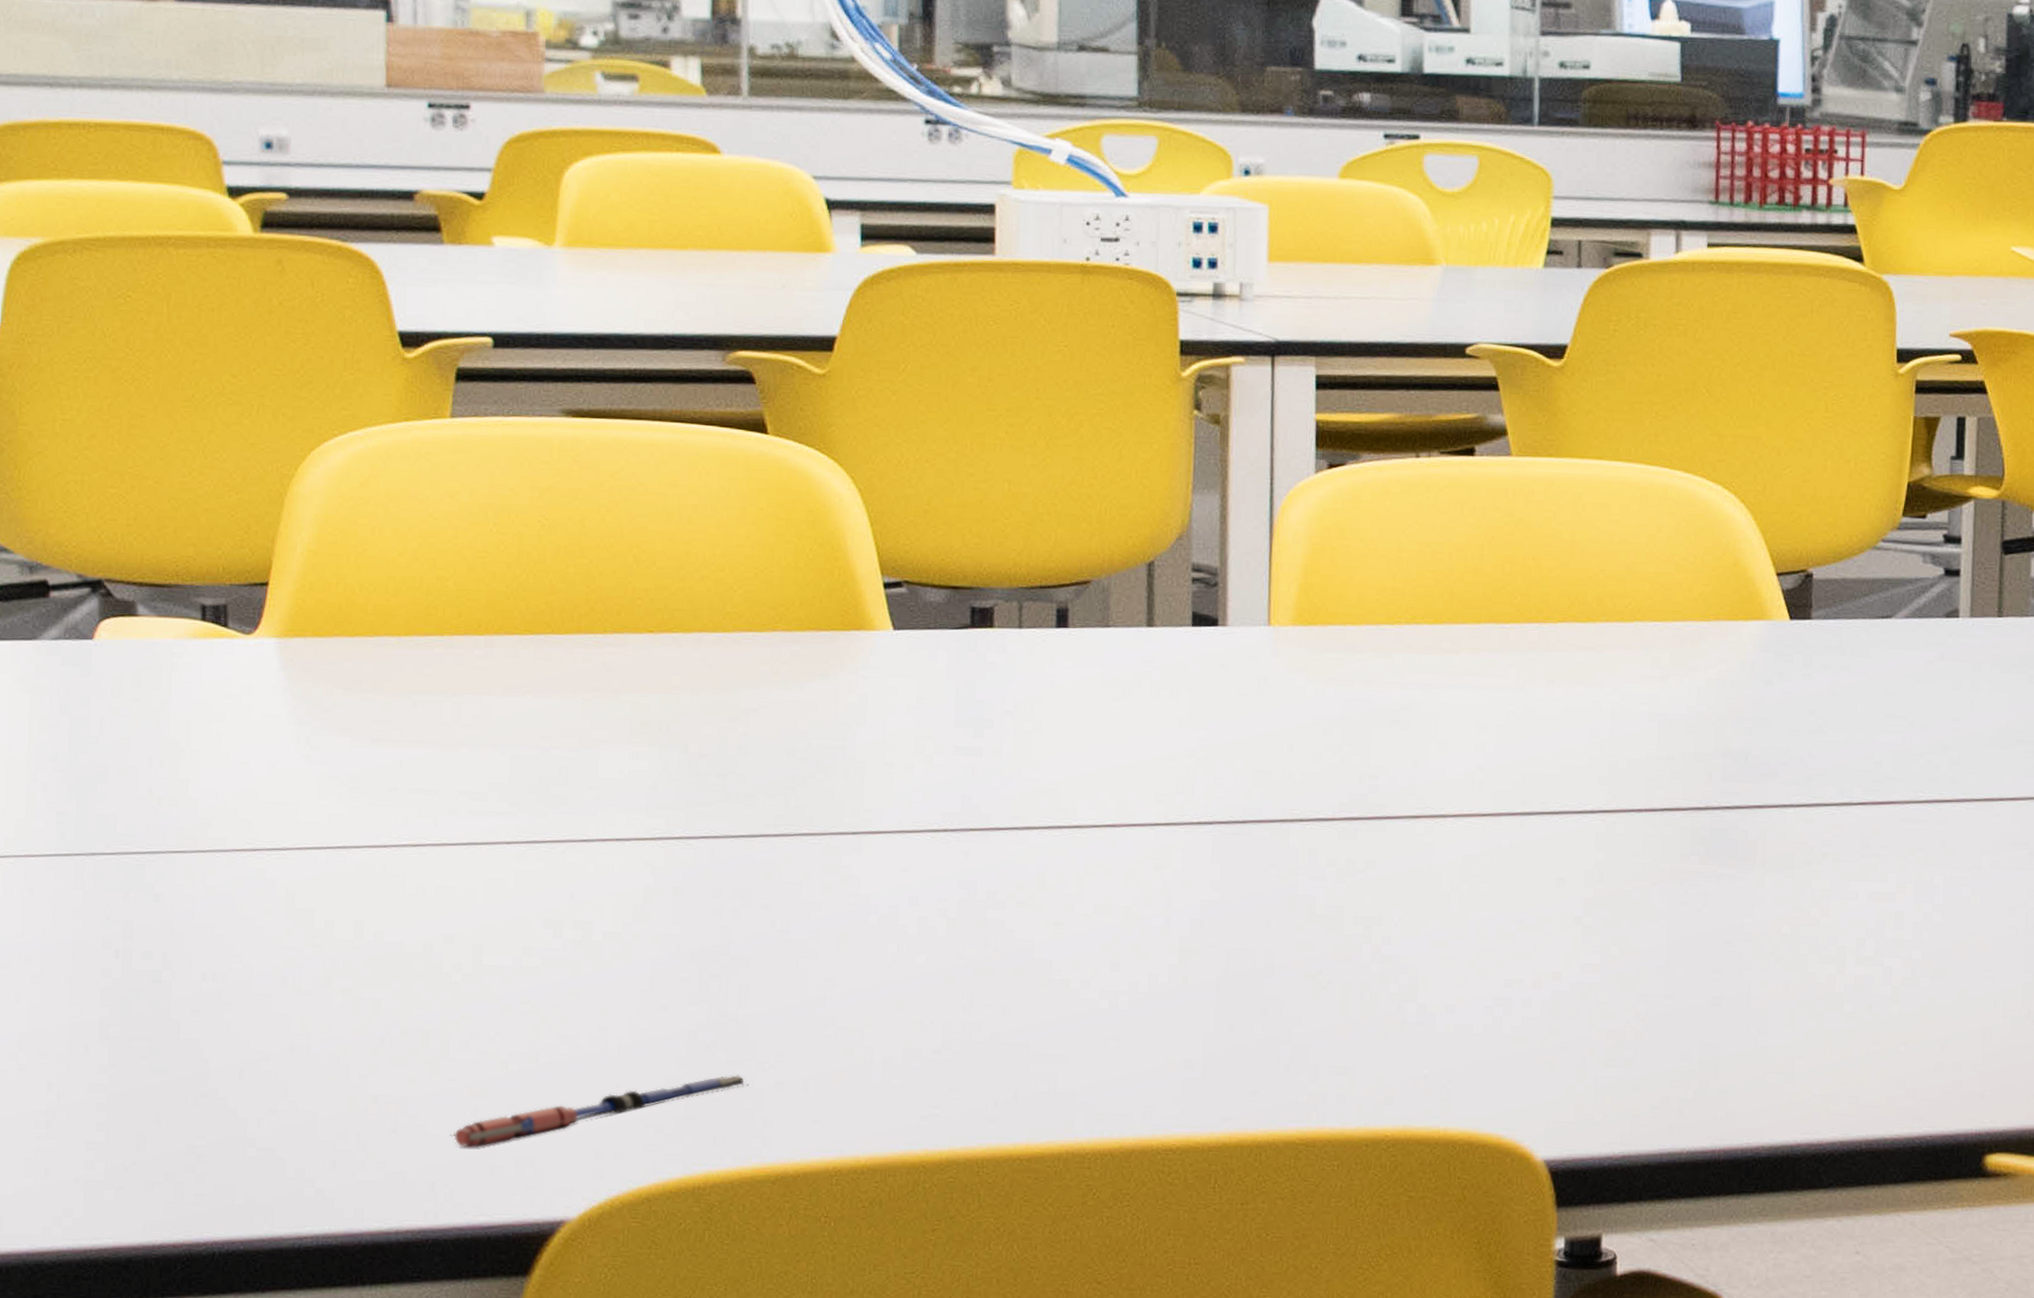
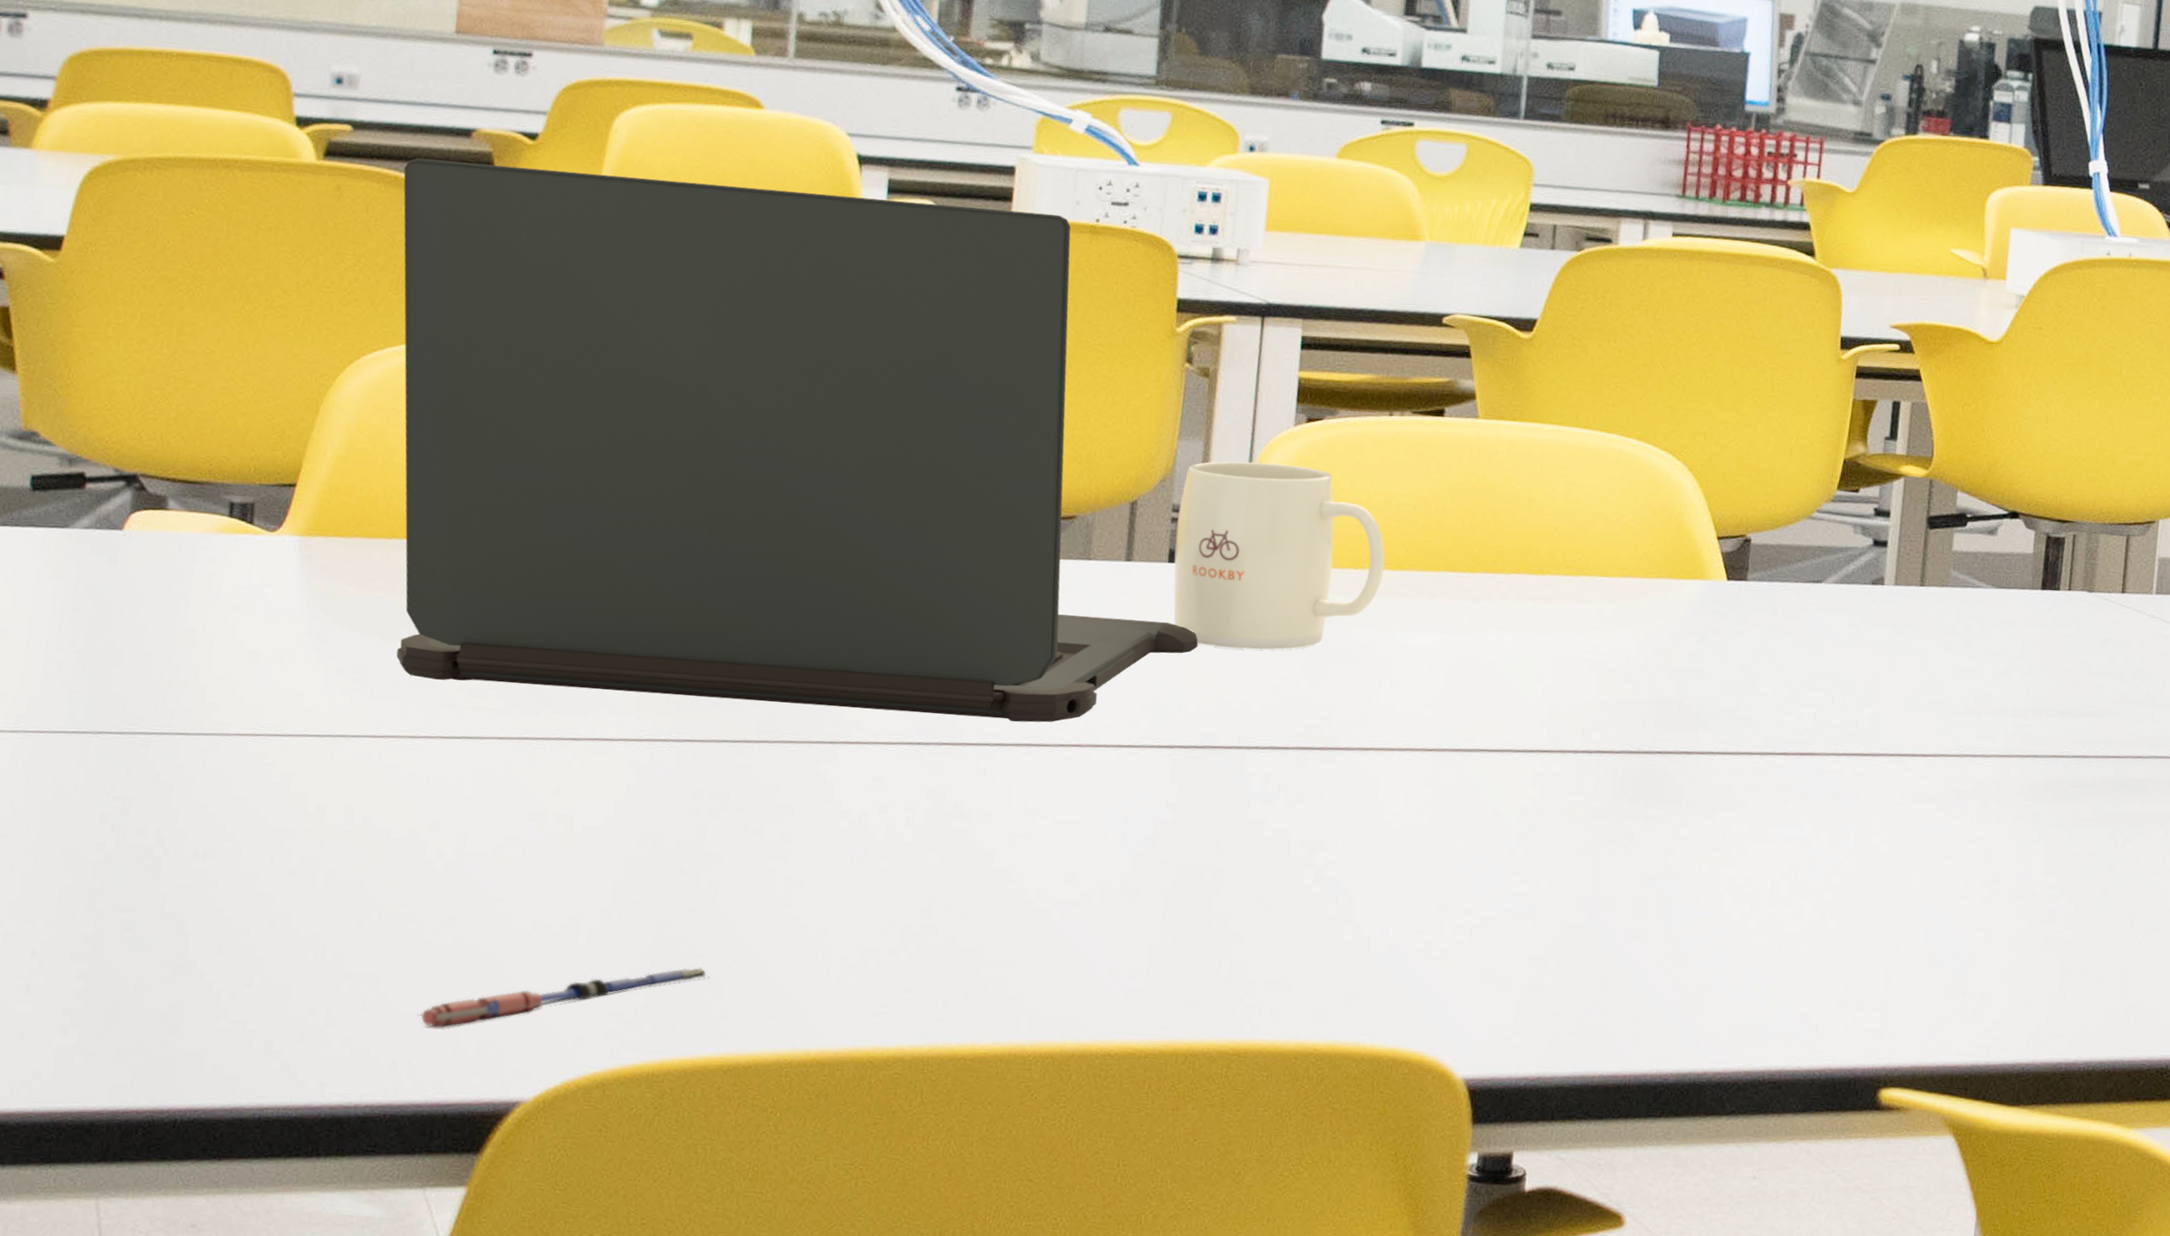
laptop: none [347,225,1231,804] -> present [396,158,1199,723]
mug: none [1197,514,1423,716] -> present [1173,461,1385,650]

